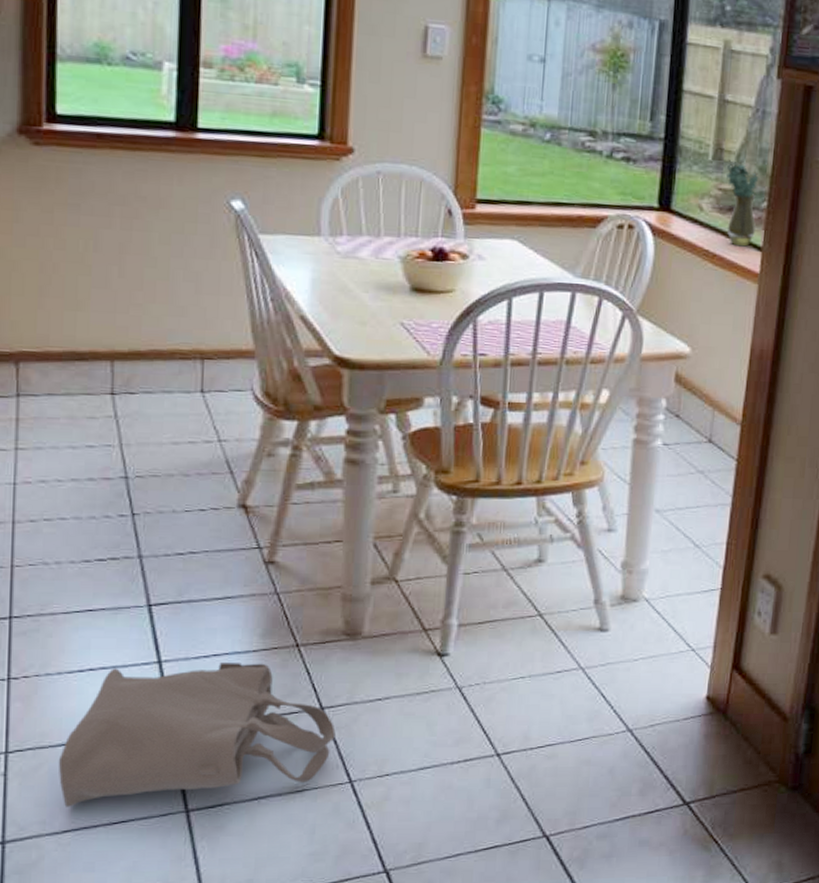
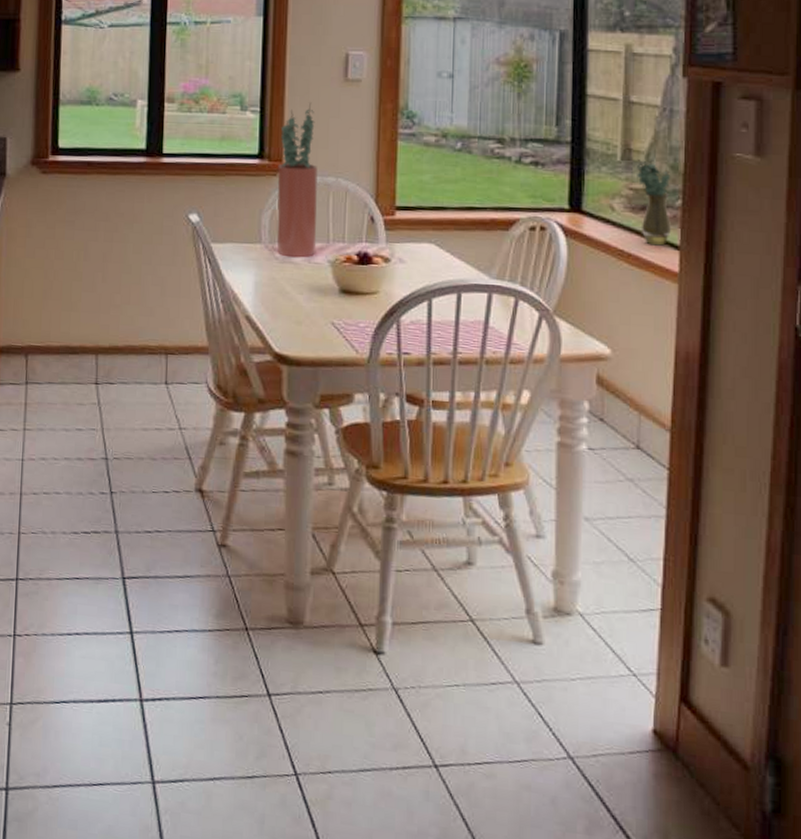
tote bag: present [58,663,336,807] -> none [50,634,282,769]
vase: none [339,78,390,253] -> present [277,102,319,258]

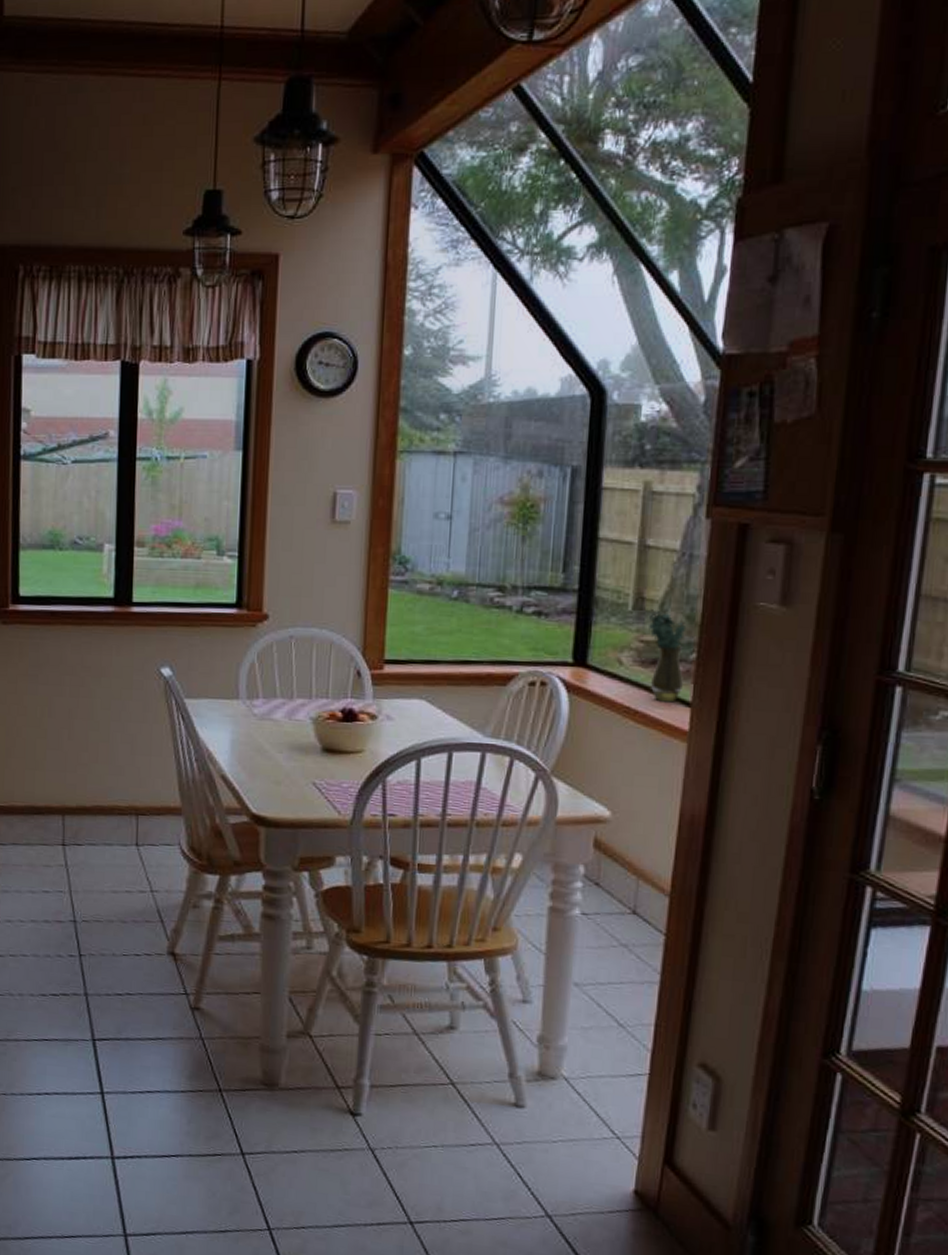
vase: present [277,102,319,258] -> none [255,546,302,715]

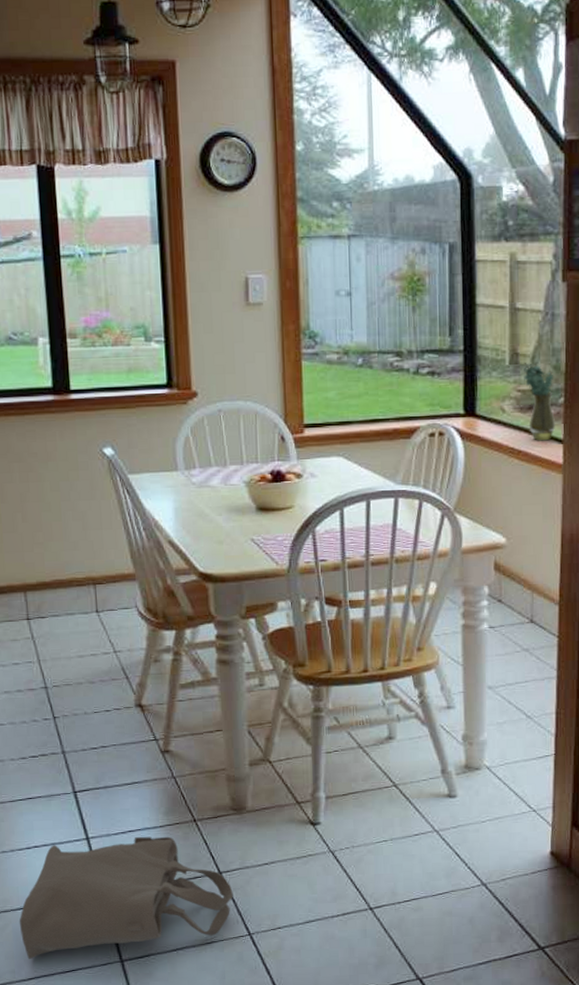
tote bag: none [20,1094,255,1224] -> present [19,836,233,959]

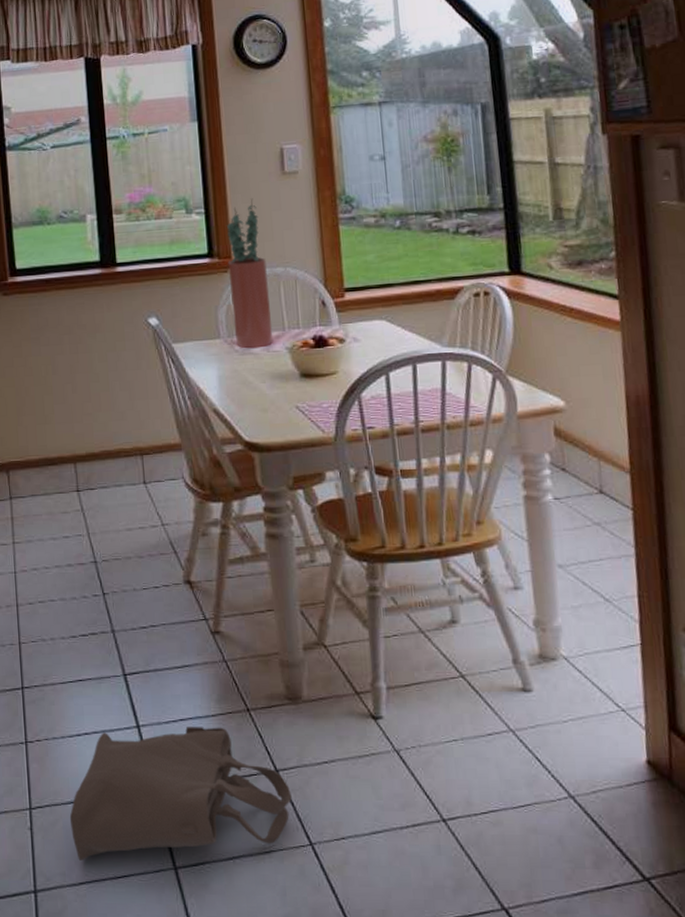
vase: none [187,328,231,482] -> present [227,198,274,349]
vase: present [524,363,555,441] -> none [568,217,608,298]

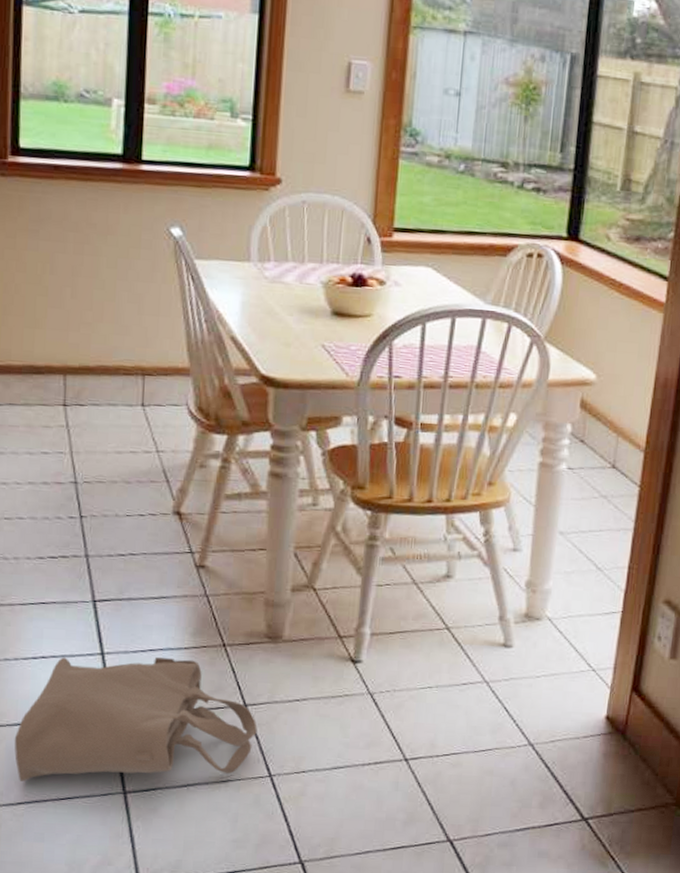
vase: present [227,198,274,349] -> none [267,113,314,278]

